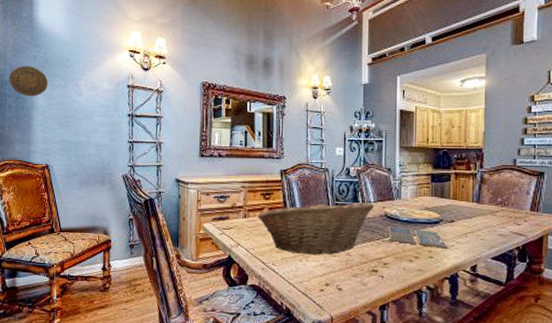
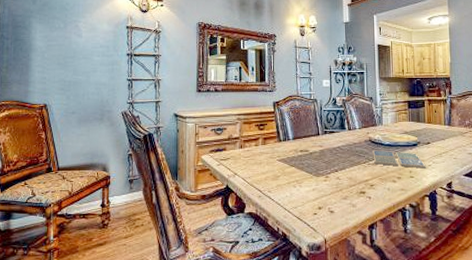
decorative plate: present [9,66,48,97] -> none [7,9,48,39]
fruit basket: present [258,200,375,255] -> none [253,128,360,181]

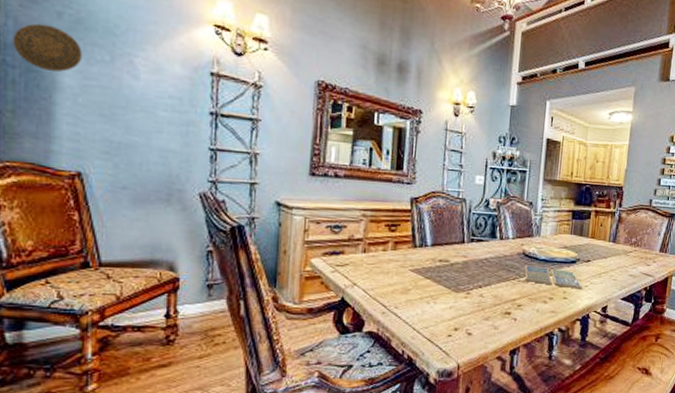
decorative plate: none [7,9,48,39] -> present [12,23,83,72]

